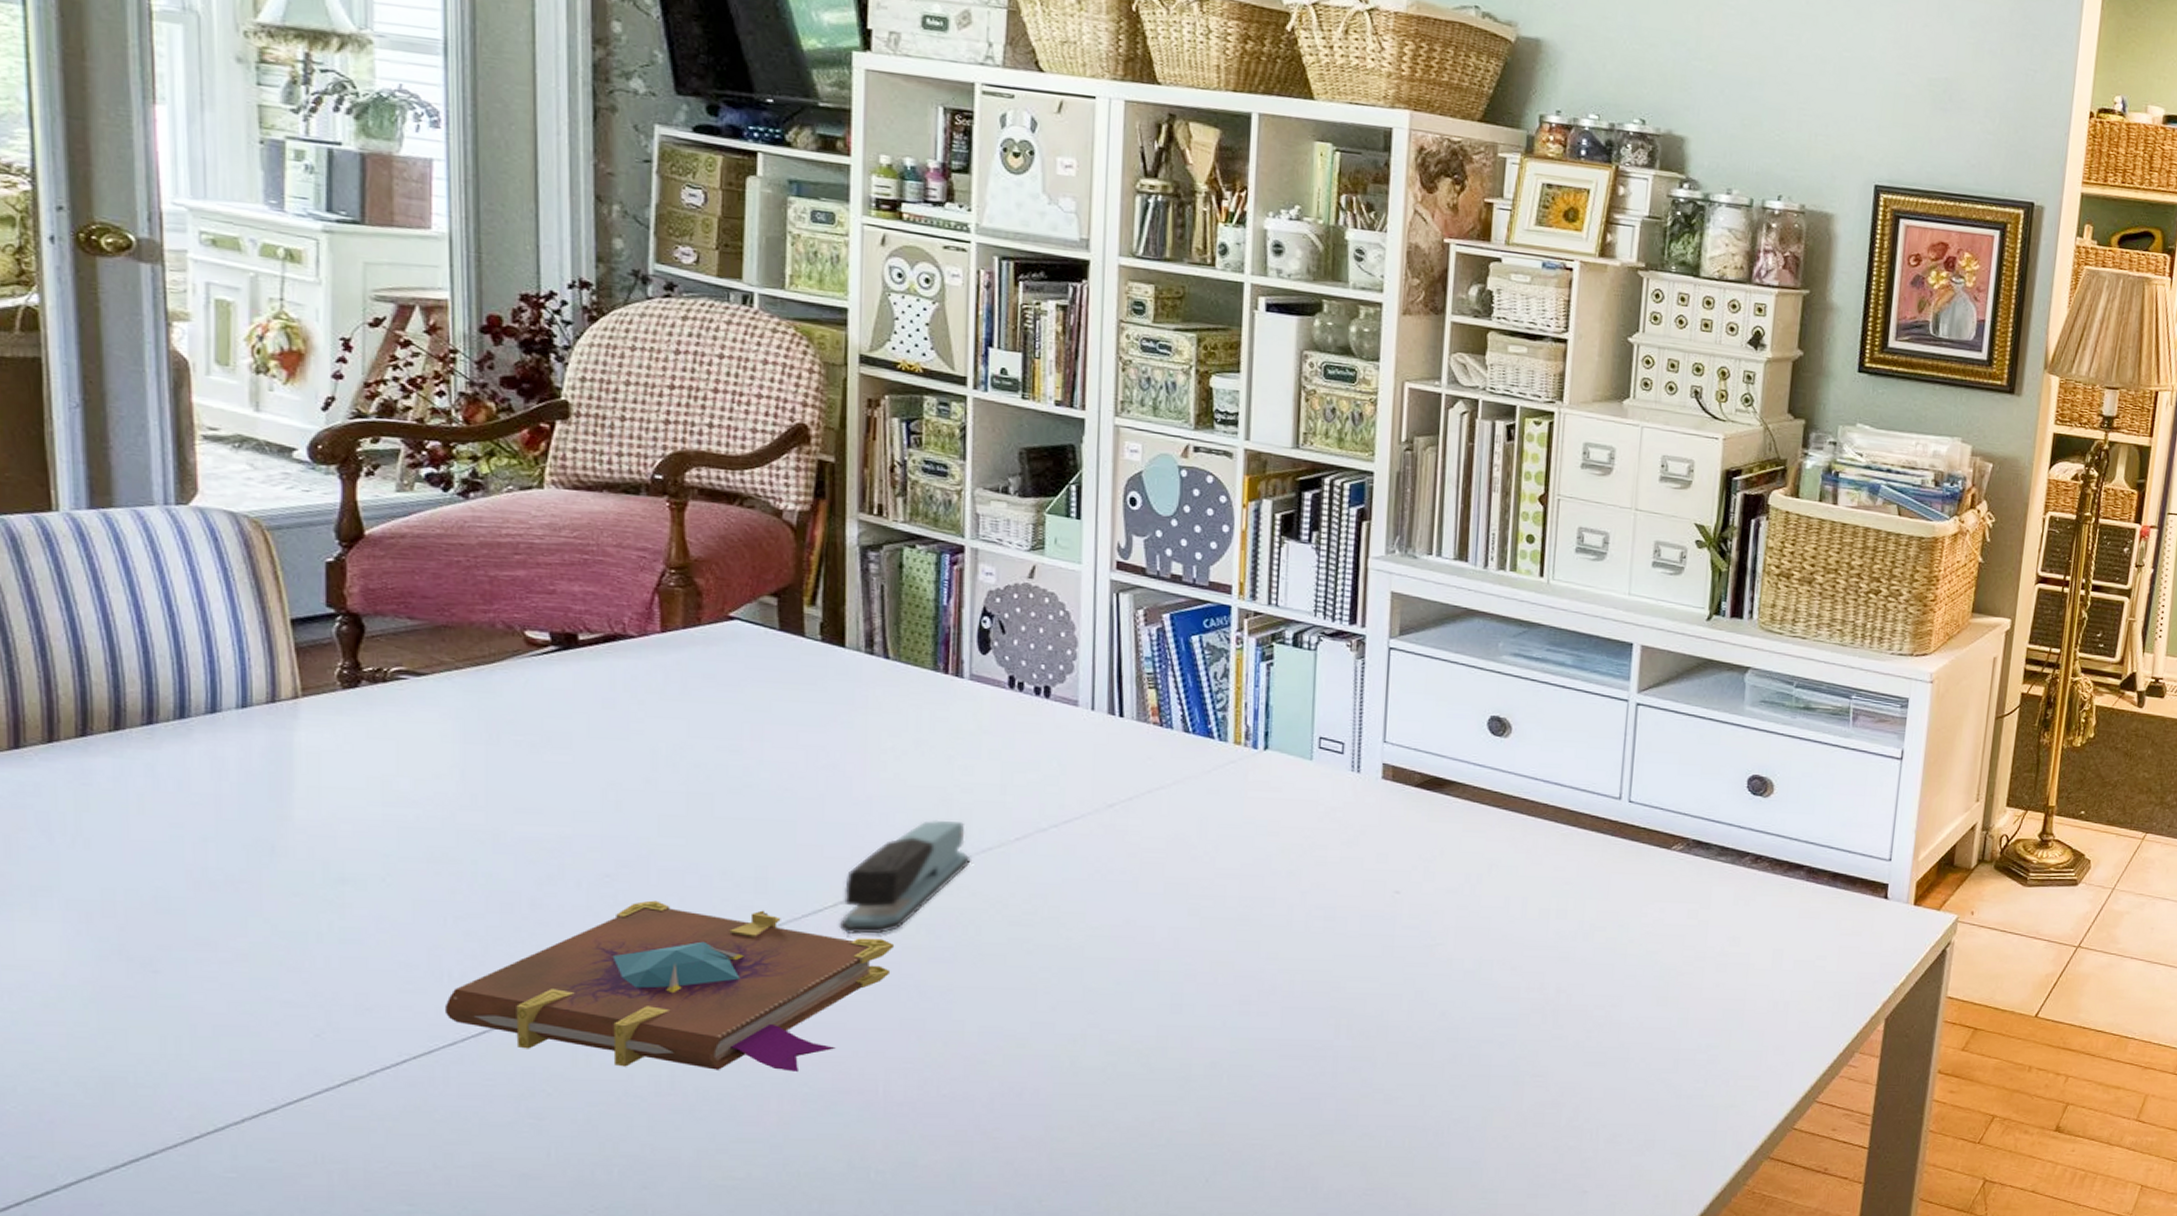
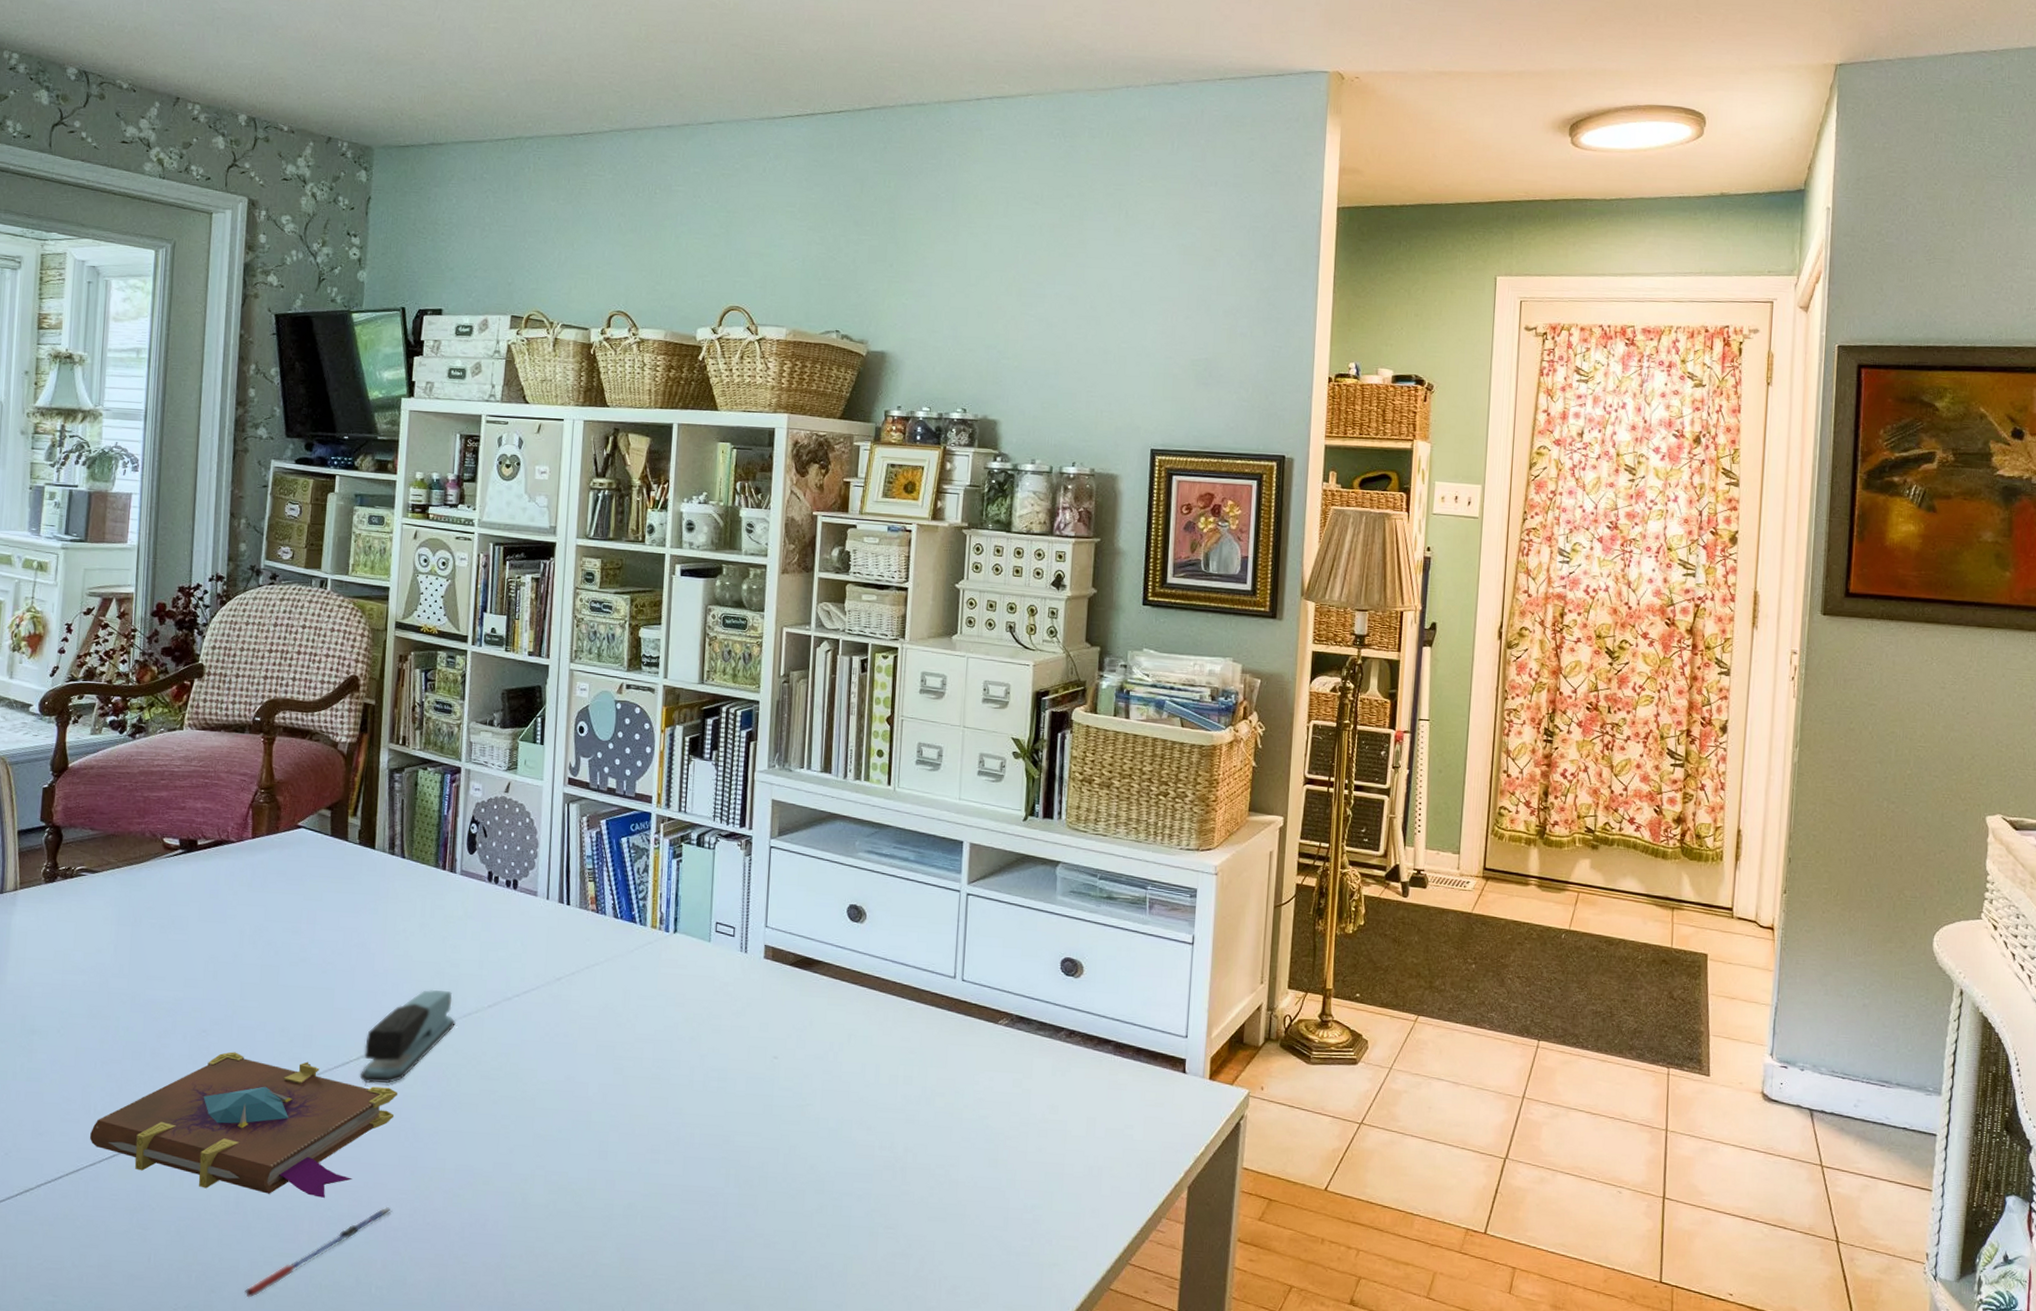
pen: none [689,1079,894,1193] -> present [243,1207,393,1298]

